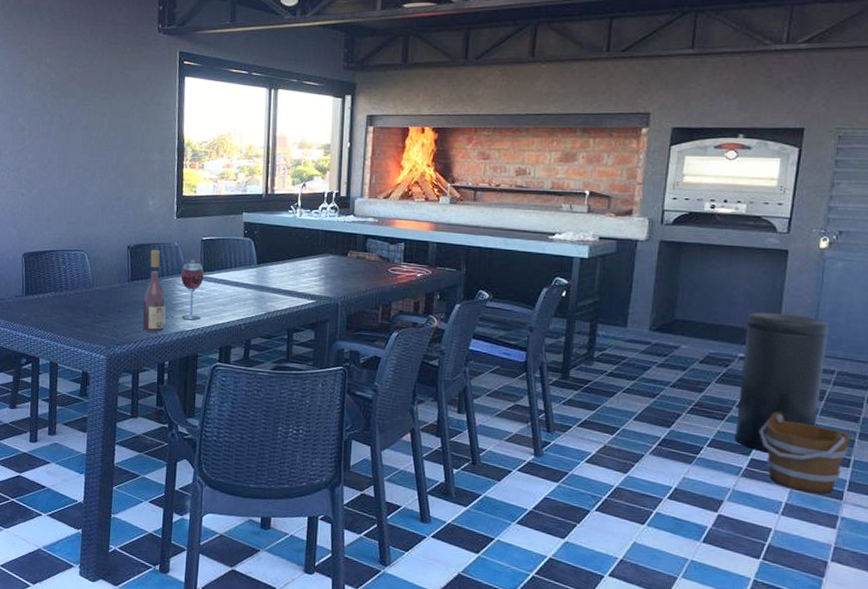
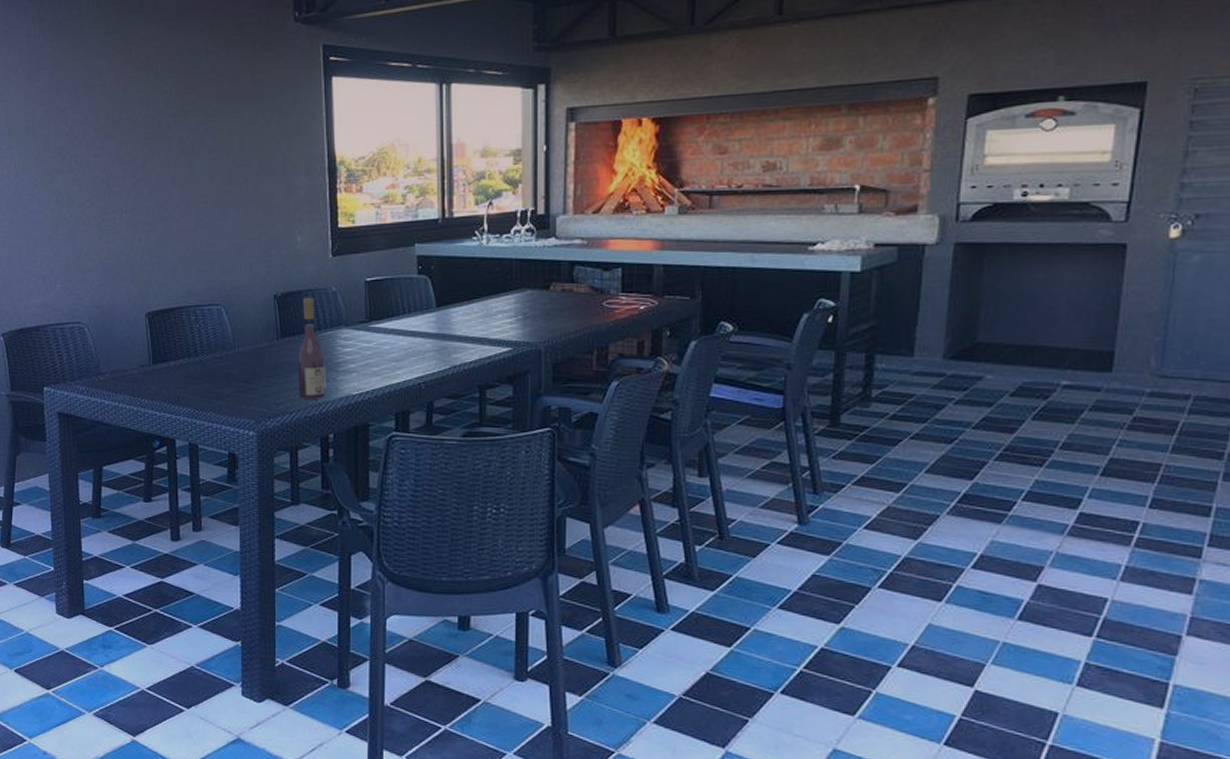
wineglass: present [180,259,204,321] -> none [342,306,371,382]
pedal bin: present [734,312,829,453] -> none [1058,325,1182,504]
bucket: present [758,411,851,495] -> none [1089,452,1212,553]

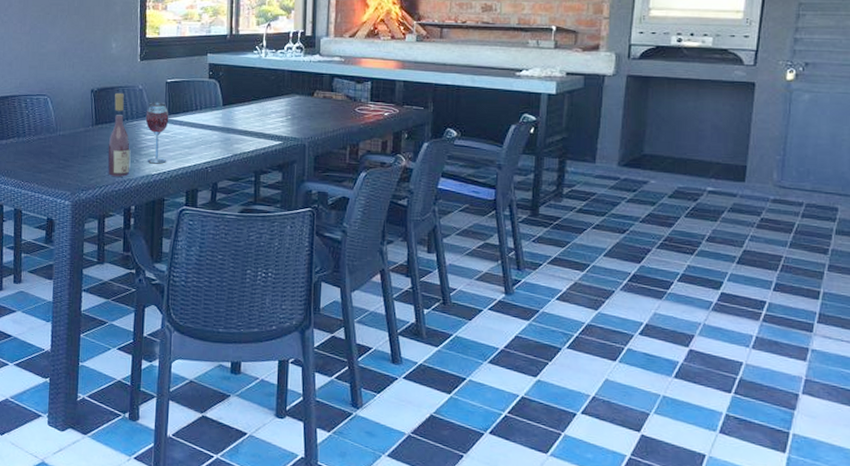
wineglass: none [342,306,371,382] -> present [145,102,169,164]

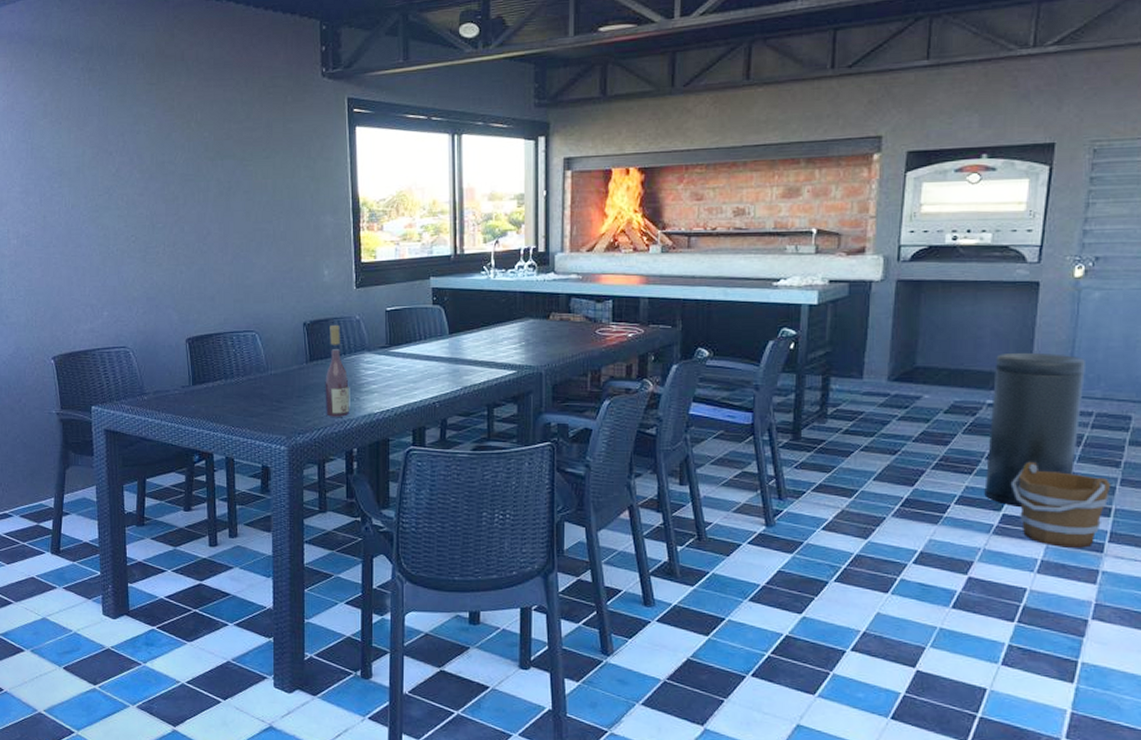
wineglass: present [145,102,169,164] -> none [364,333,390,401]
pedal bin: none [704,145,796,286] -> present [984,352,1085,507]
bucket: none [728,245,820,327] -> present [1010,461,1111,548]

